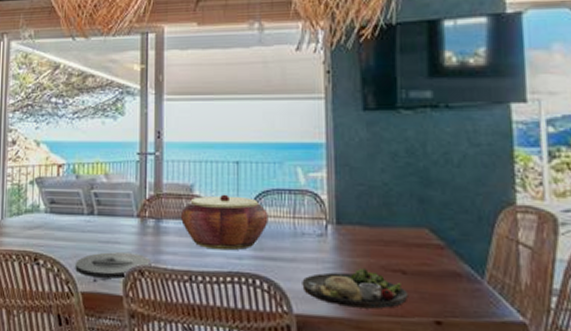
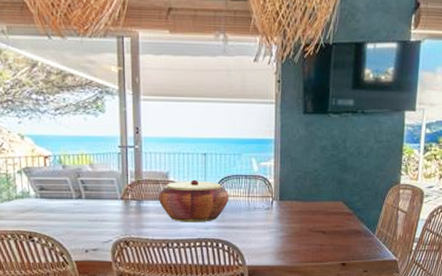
plate: present [75,252,152,279] -> none [68,228,135,249]
dinner plate: present [302,268,409,309] -> none [253,230,326,258]

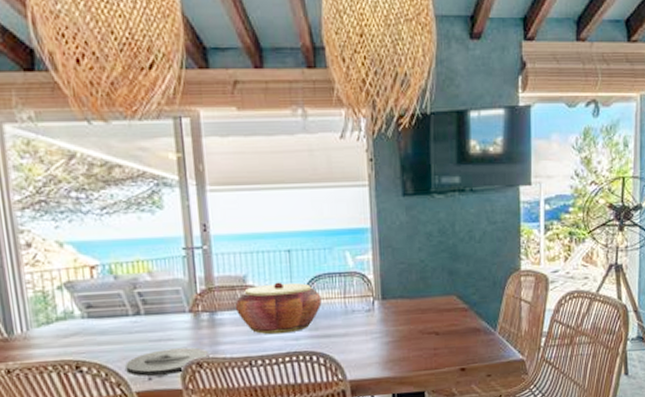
plate: none [68,228,135,249] -> present [125,347,210,376]

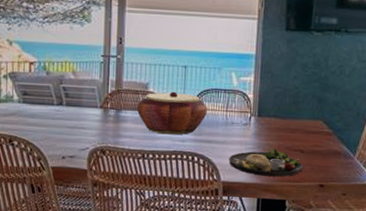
plate: present [125,347,210,376] -> none [46,135,112,156]
dinner plate: none [354,334,441,368] -> present [229,148,304,177]

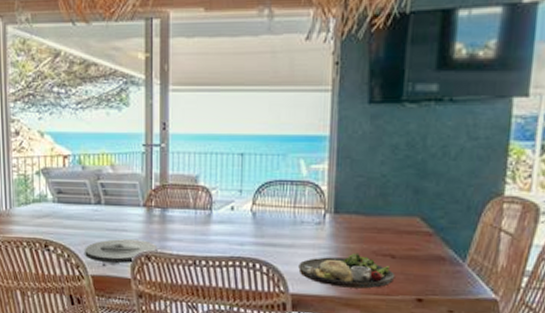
plate: none [46,135,112,156] -> present [85,239,158,263]
woven basket: present [136,91,207,135] -> none [185,185,270,238]

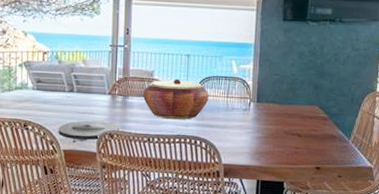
woven basket: none [185,185,270,238] -> present [142,79,209,120]
dinner plate: present [298,252,396,289] -> none [229,132,301,160]

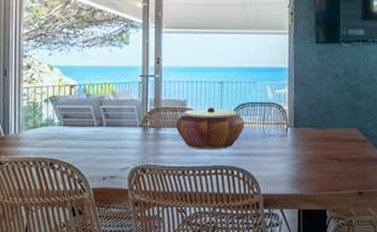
plate: present [58,120,119,140] -> none [87,155,152,176]

